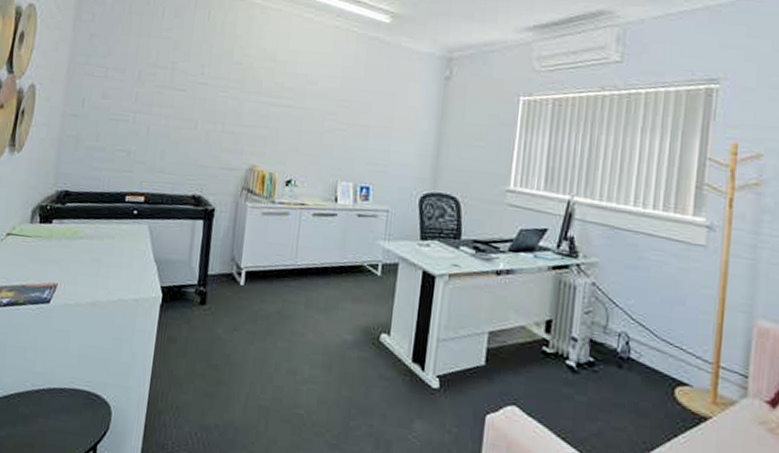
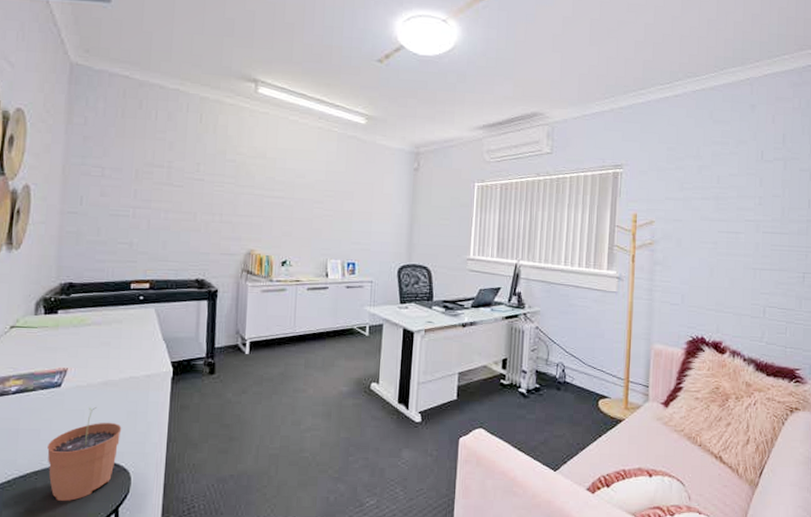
plant pot: none [31,329,106,430] -> present [47,407,122,501]

